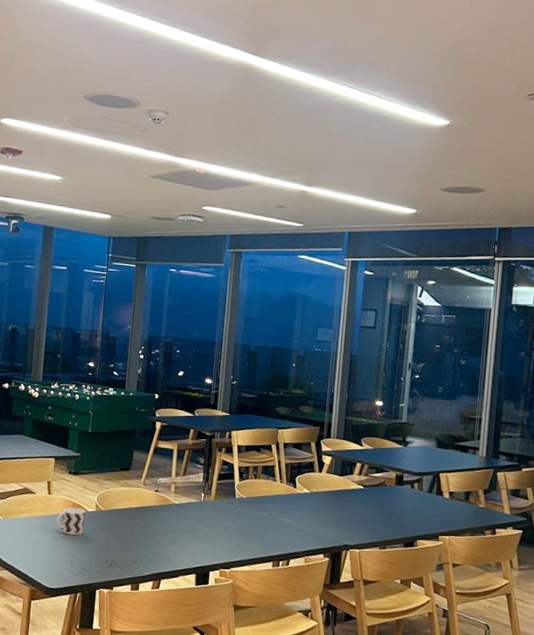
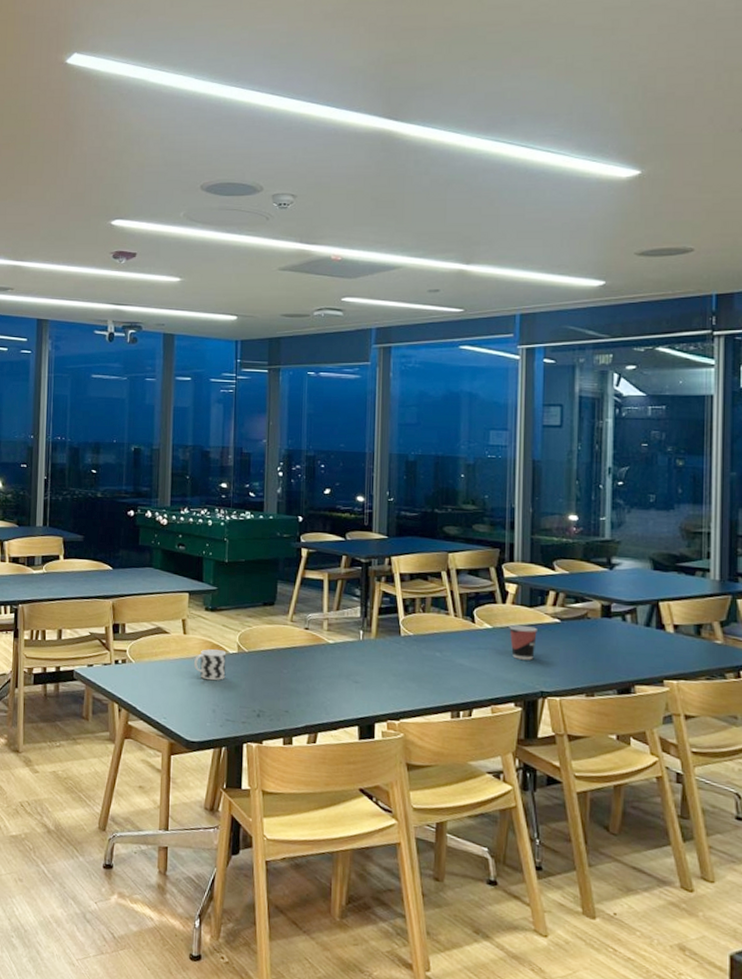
cup: none [323,490,345,519] -> present [509,624,537,660]

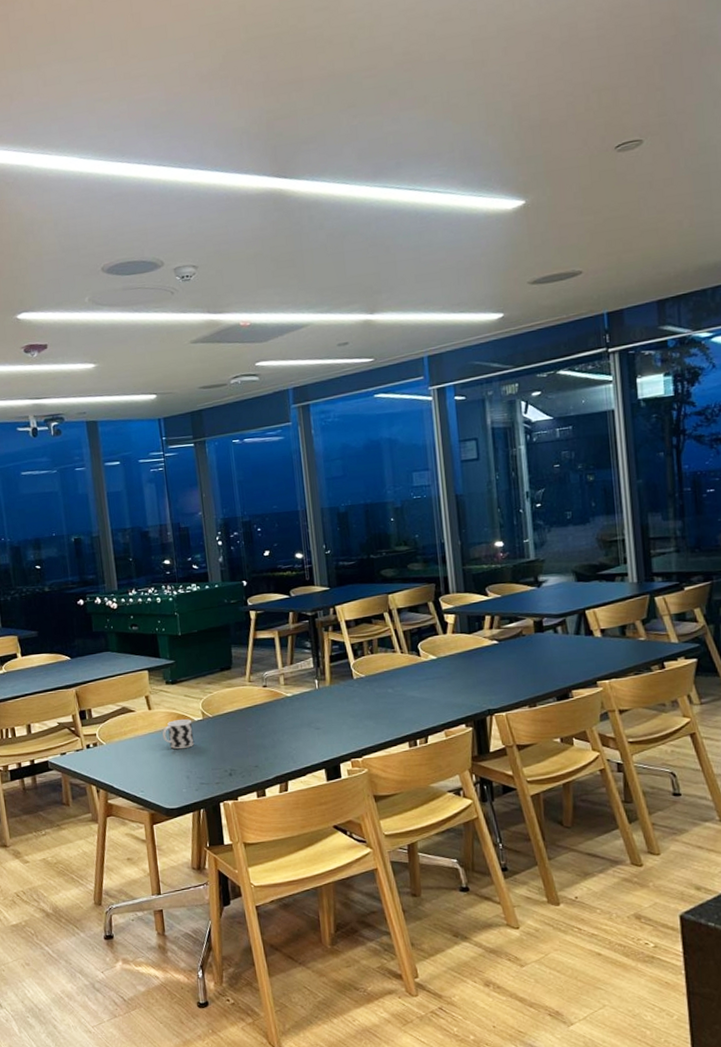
cup: present [509,624,537,660] -> none [452,651,479,684]

